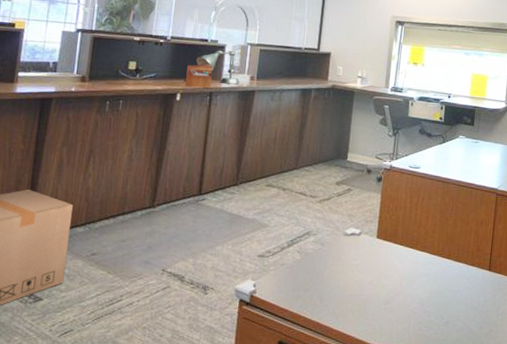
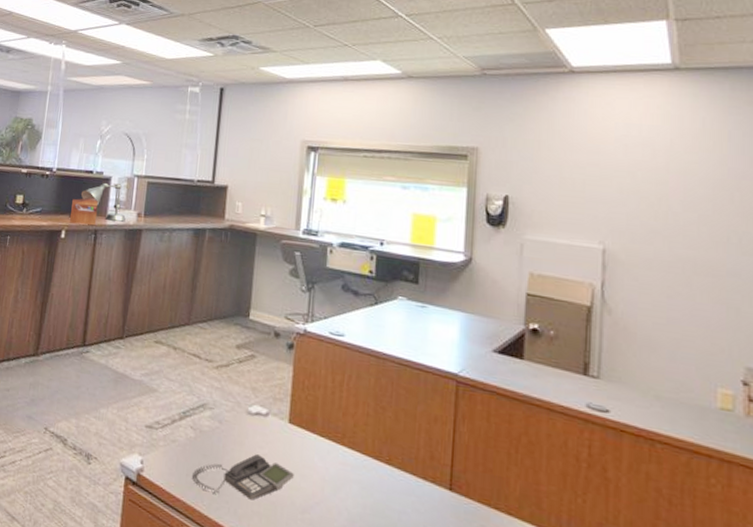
telephone: none [298,266,380,301] -> present [192,454,294,500]

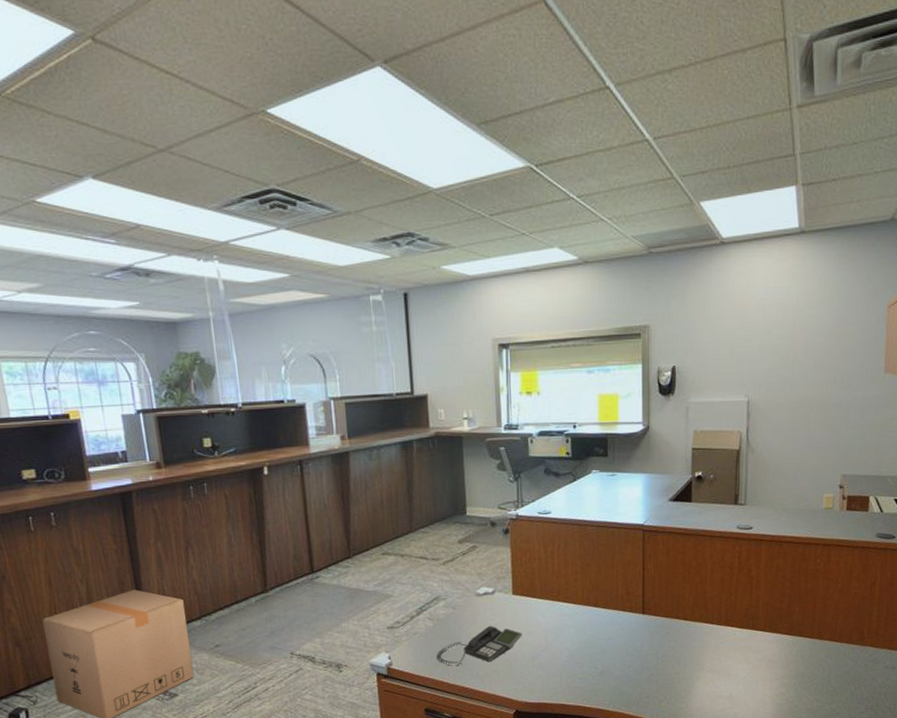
sewing box: present [68,197,98,226] -> none [266,428,299,458]
desk lamp: present [80,182,126,222] -> none [275,409,330,448]

